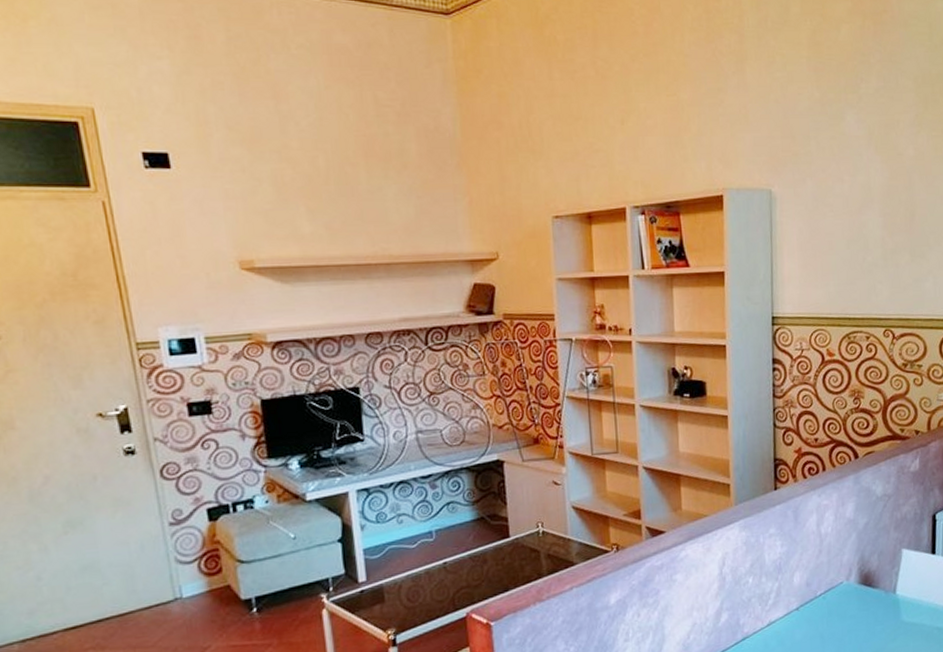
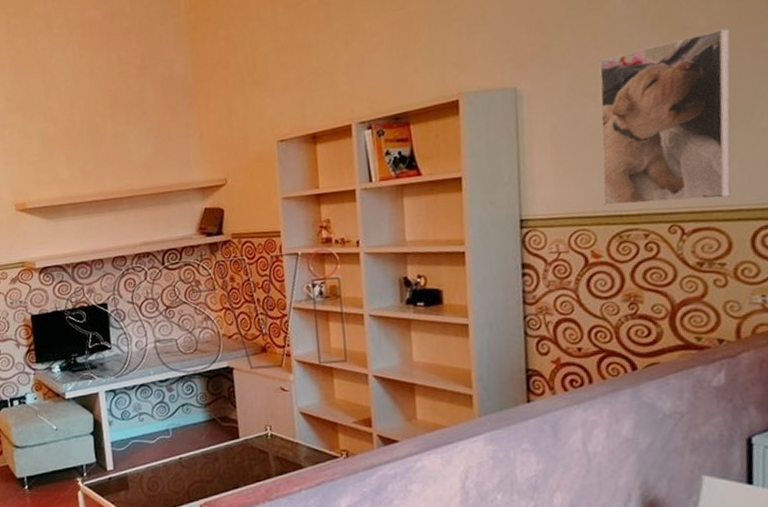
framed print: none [836,159,930,309] -> present [599,28,731,207]

